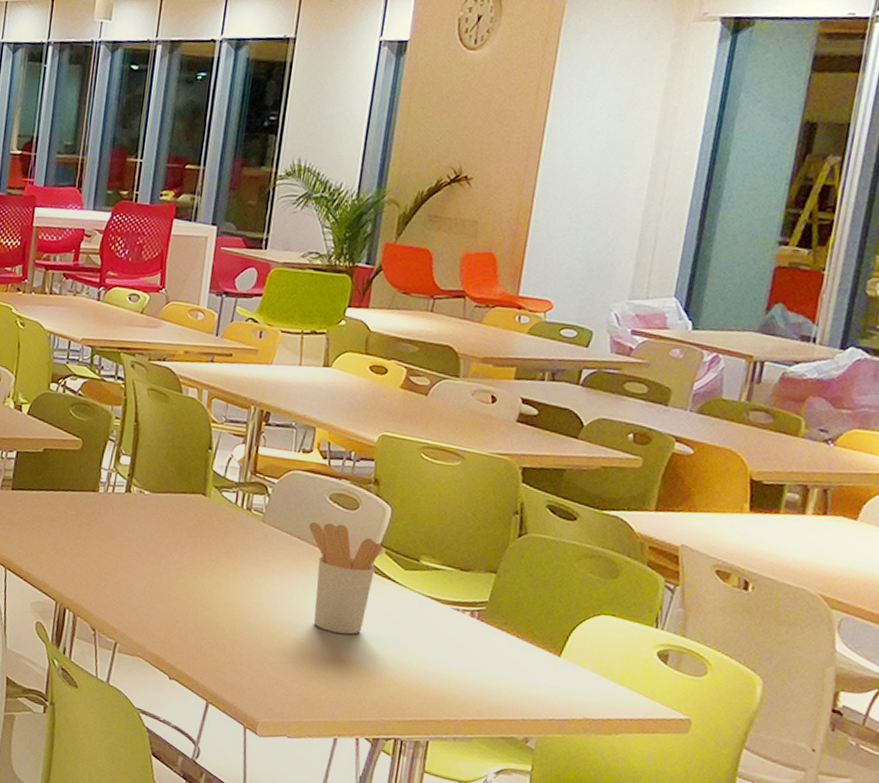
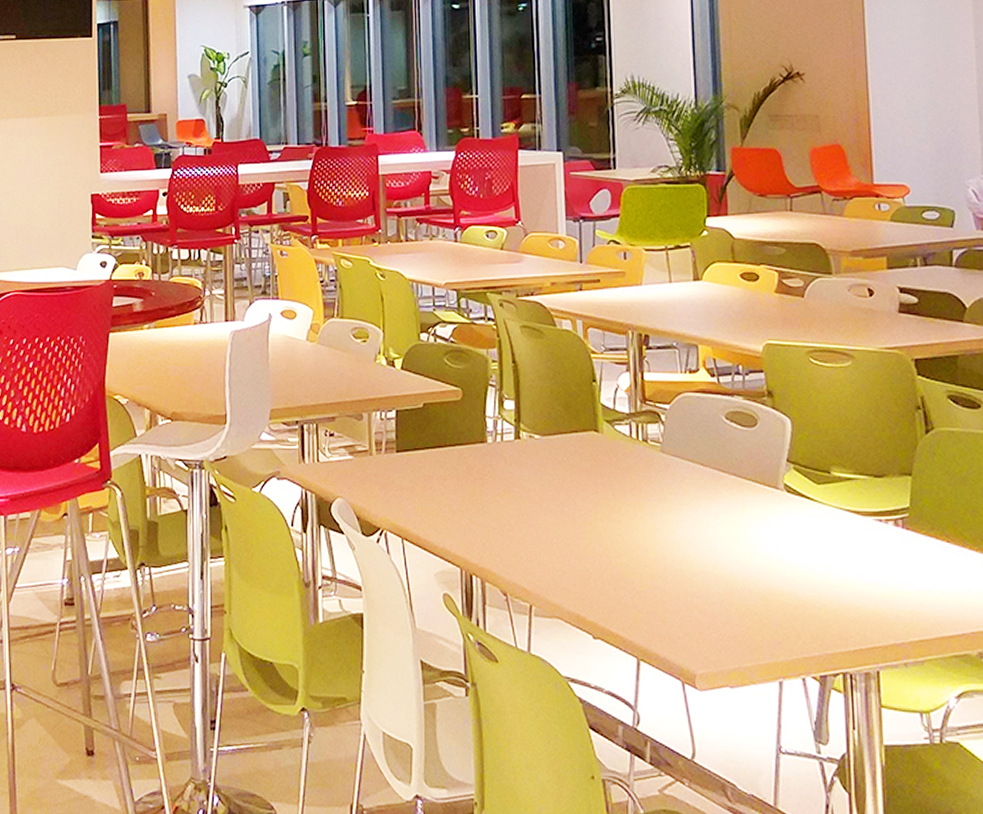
utensil holder: present [308,522,383,635] -> none [709,444,790,563]

